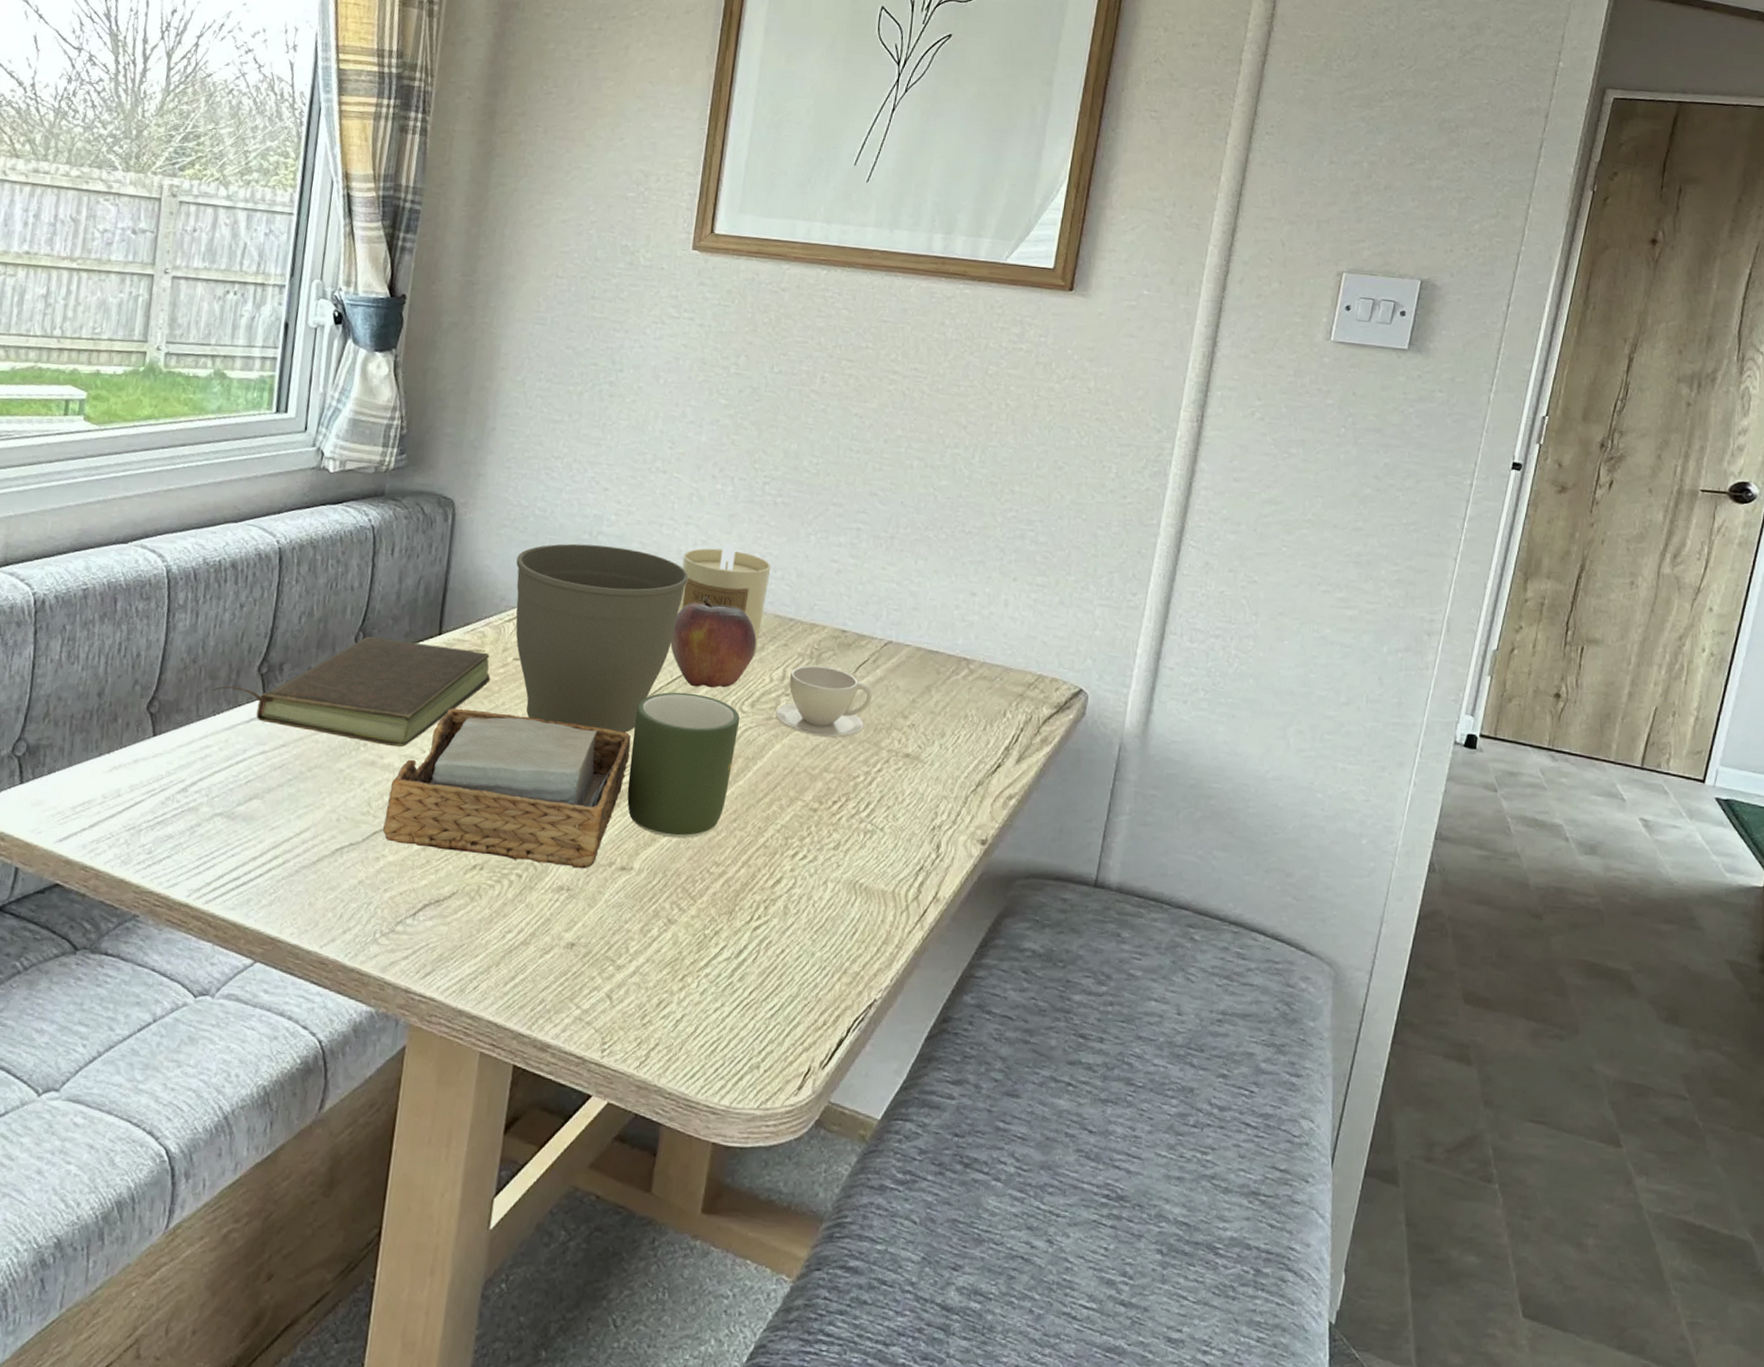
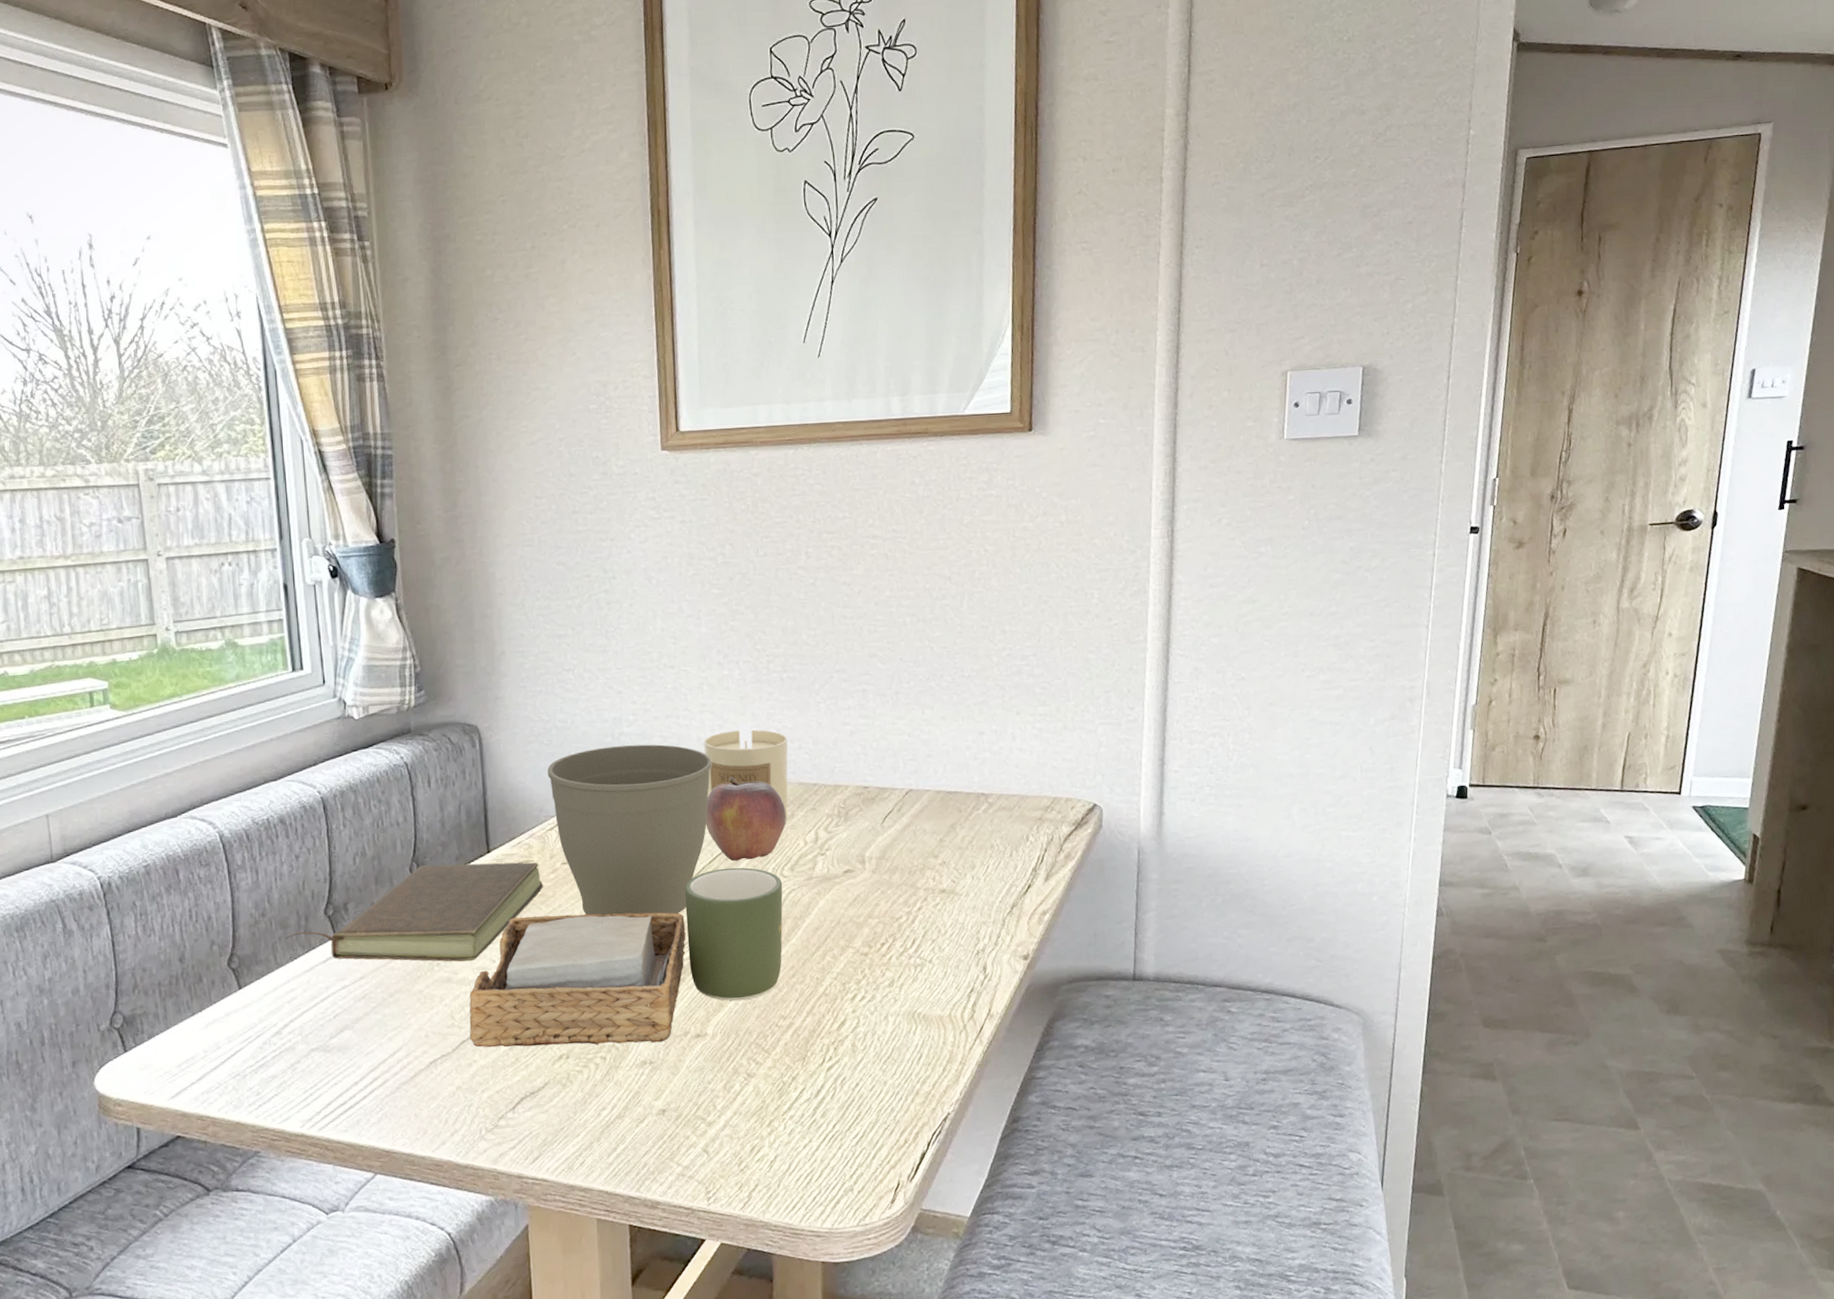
teacup: present [775,665,872,738] -> none [815,822,902,888]

